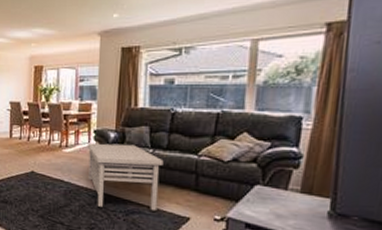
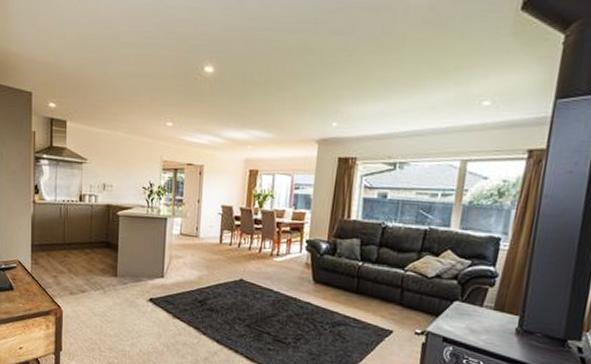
coffee table: present [87,143,164,211] -> none [297,253,372,324]

